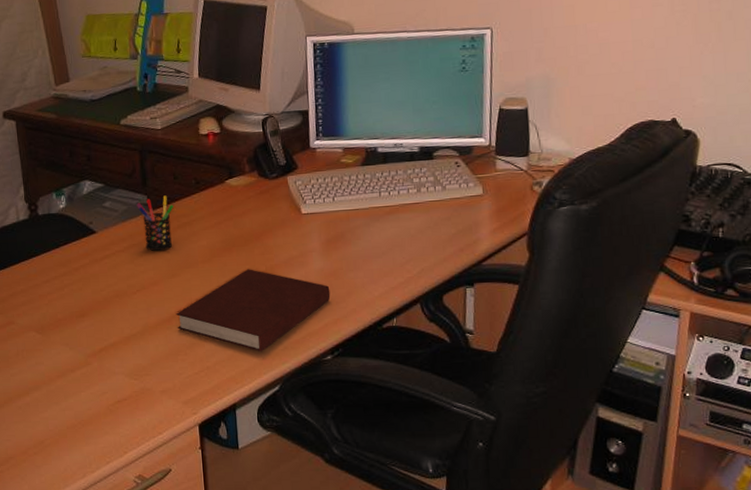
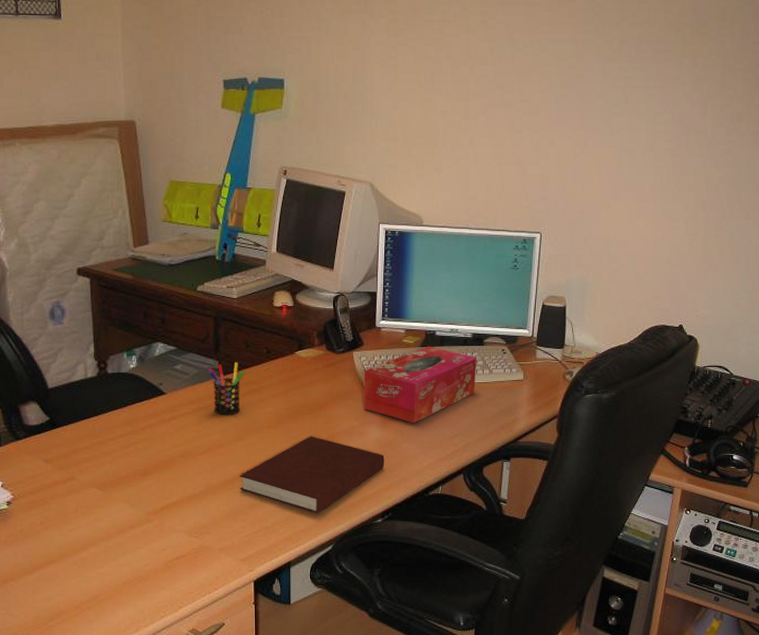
tissue box: none [300,164,427,250] -> present [362,346,477,423]

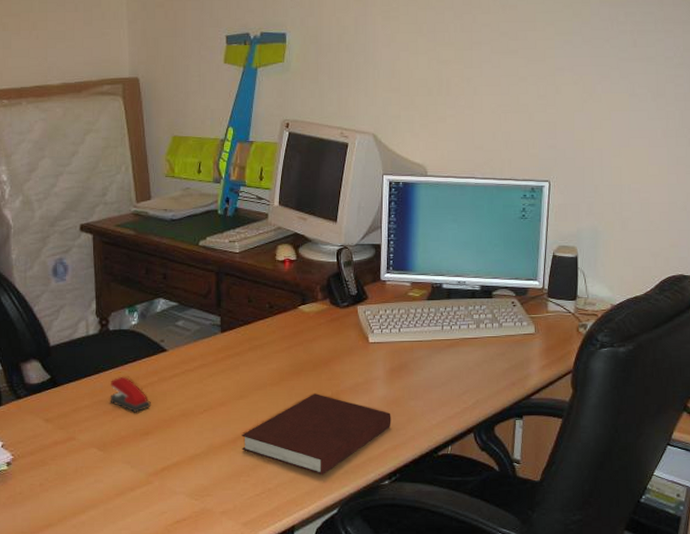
stapler: none [109,418,150,454] -> present [110,376,151,413]
pen holder: present [208,362,244,414] -> none [209,317,246,372]
tissue box: present [362,346,477,423] -> none [368,299,486,380]

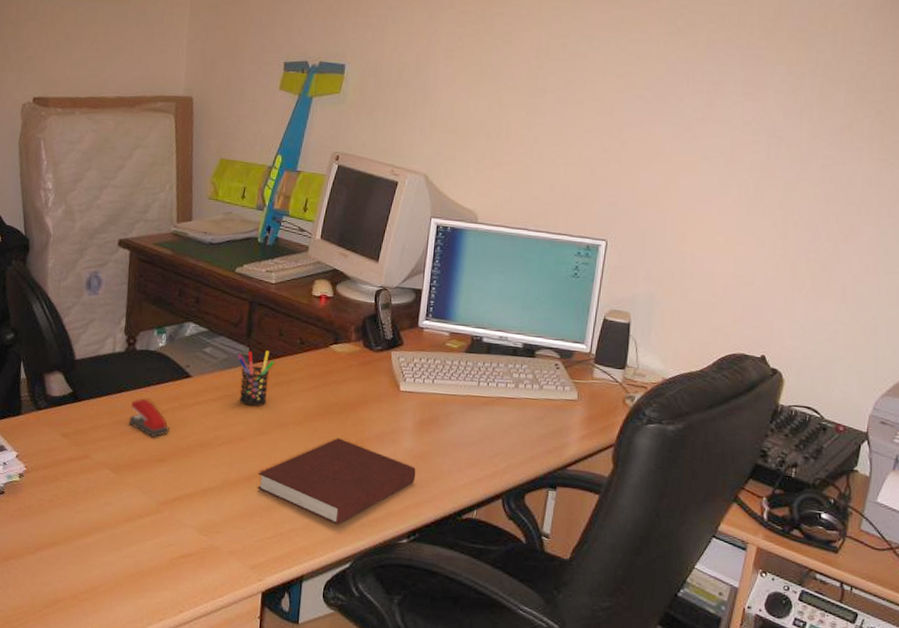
pen holder: none [209,317,246,372] -> present [237,350,274,406]

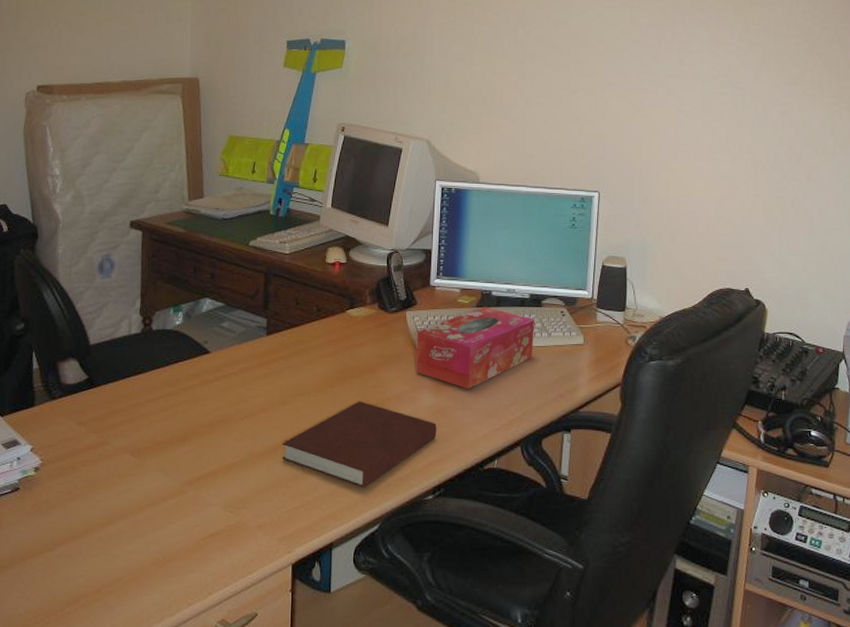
stapler: present [129,398,170,438] -> none [148,378,190,417]
pen holder: present [237,350,274,406] -> none [255,320,292,376]
tissue box: none [396,352,527,436] -> present [415,306,535,389]

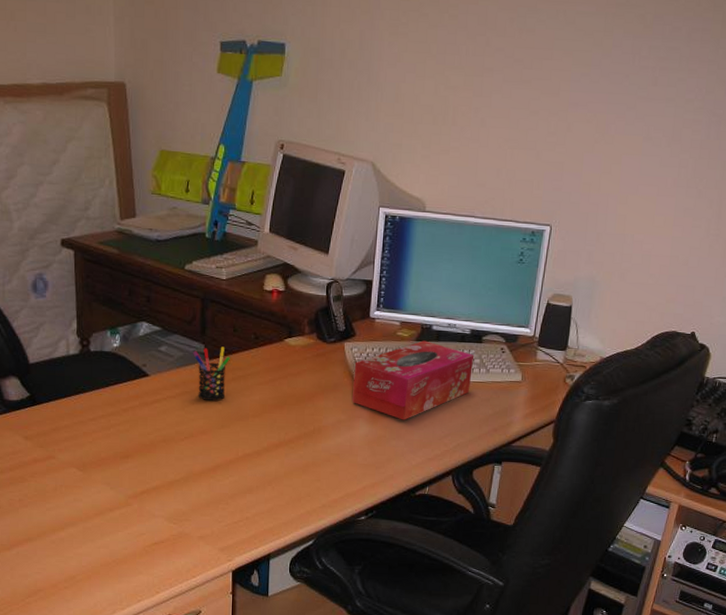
pen holder: none [255,320,292,376] -> present [193,346,230,401]
notebook: present [281,401,437,489] -> none [221,428,372,508]

